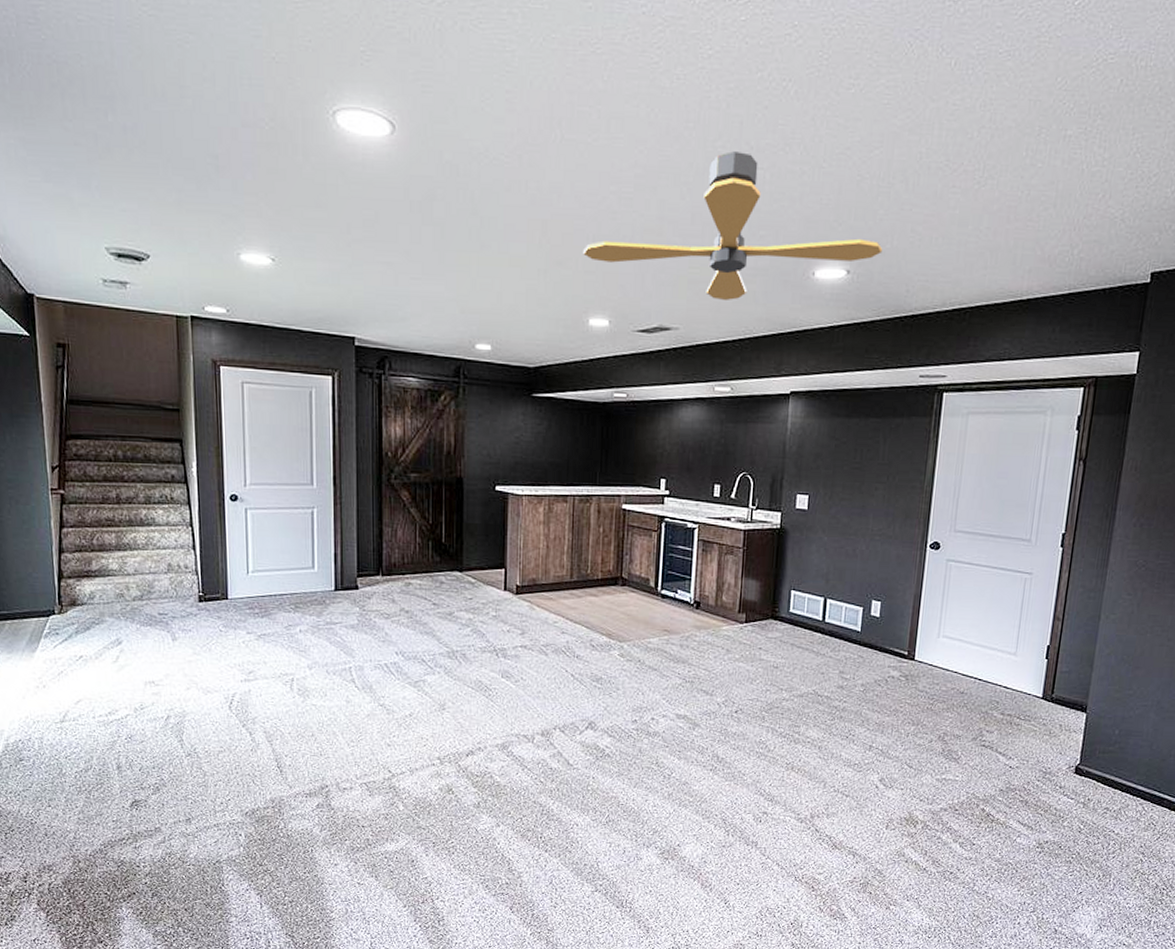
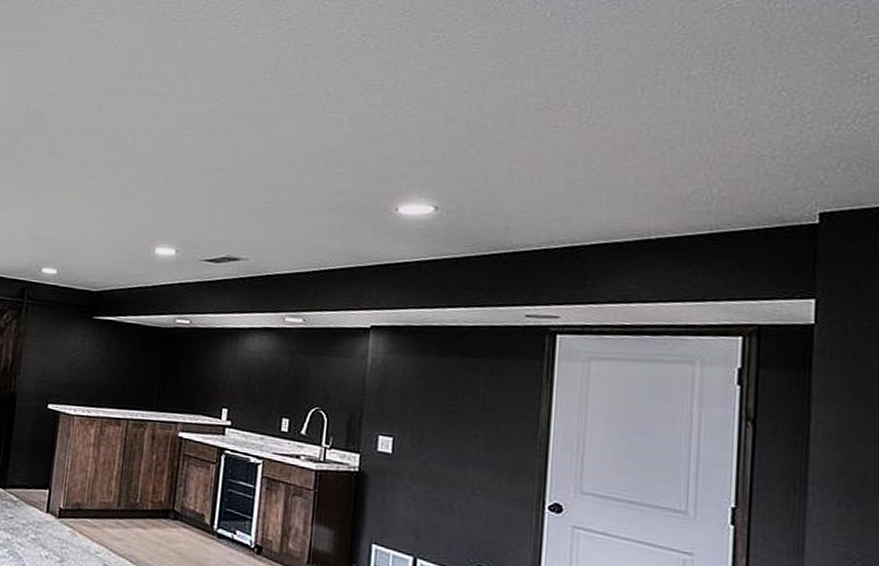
ceiling fan: present [583,151,883,300] -> none [154,98,476,233]

